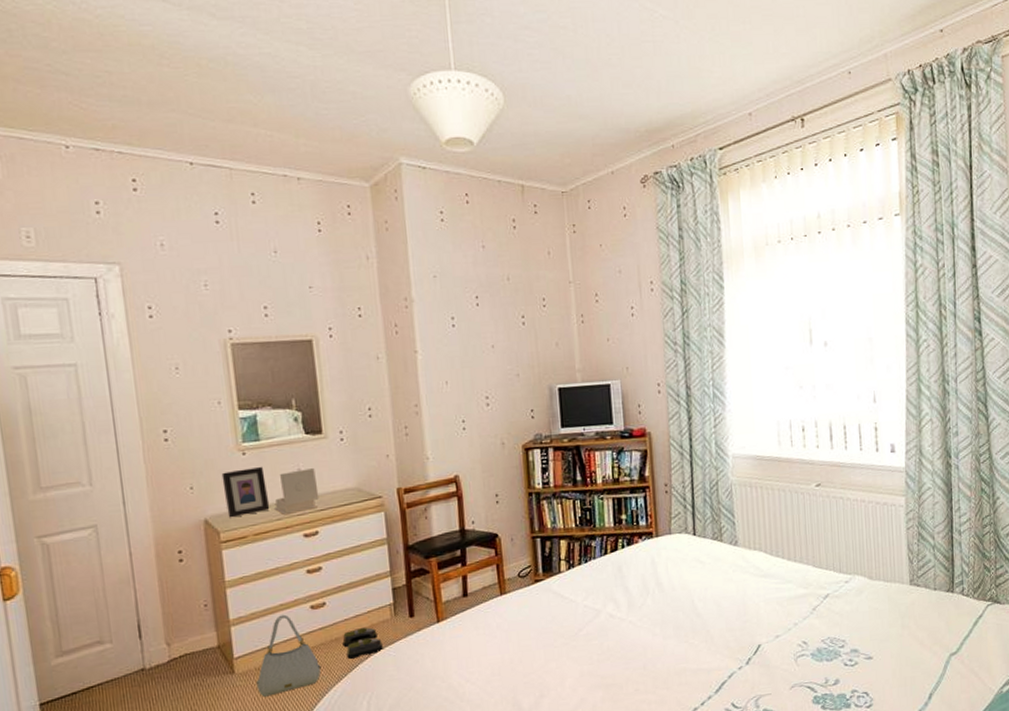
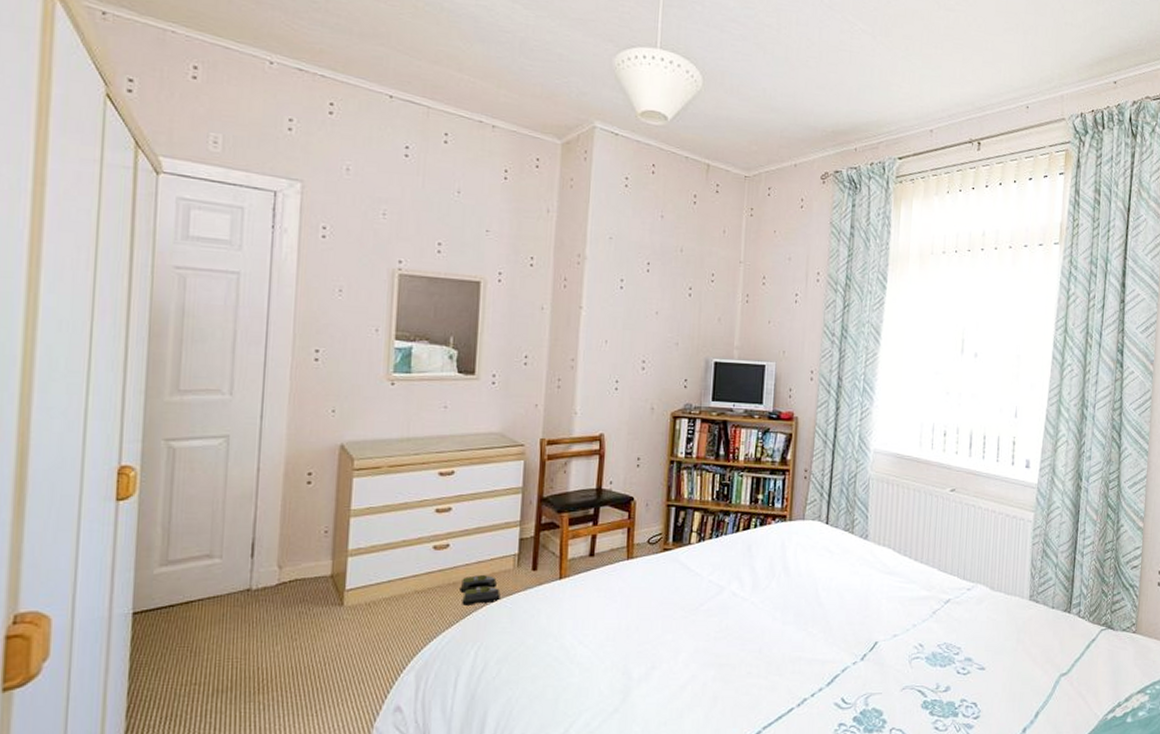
picture frame: present [221,467,270,518] -> none [365,399,410,447]
handbag: present [255,614,322,697] -> none [363,551,434,634]
jewelry box: present [273,468,320,516] -> none [413,407,462,451]

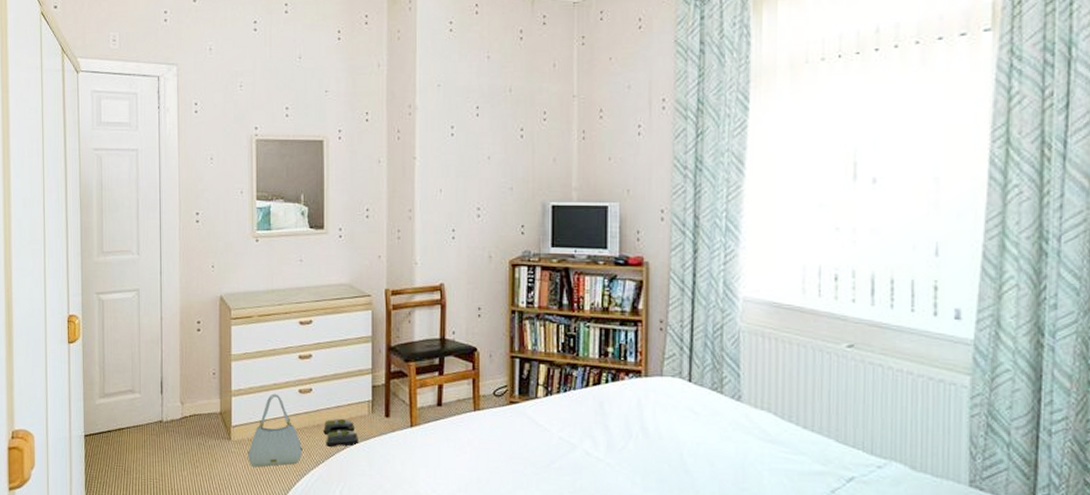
handbag: none [363,551,434,634] -> present [247,393,303,467]

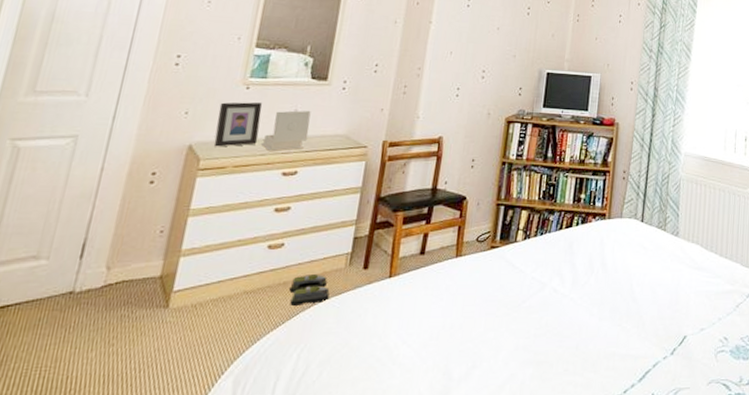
picture frame: none [237,254,274,298] -> present [213,102,262,147]
handbag: present [247,393,303,467] -> none [186,251,261,337]
jewelry box: none [276,261,316,302] -> present [260,110,311,152]

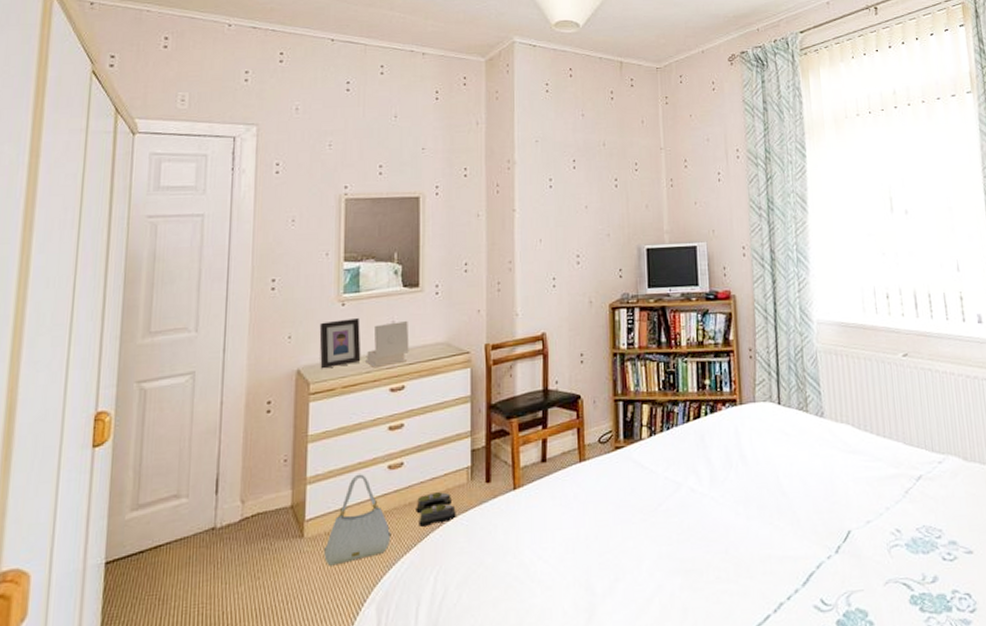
handbag: none [186,251,261,337] -> present [323,474,391,566]

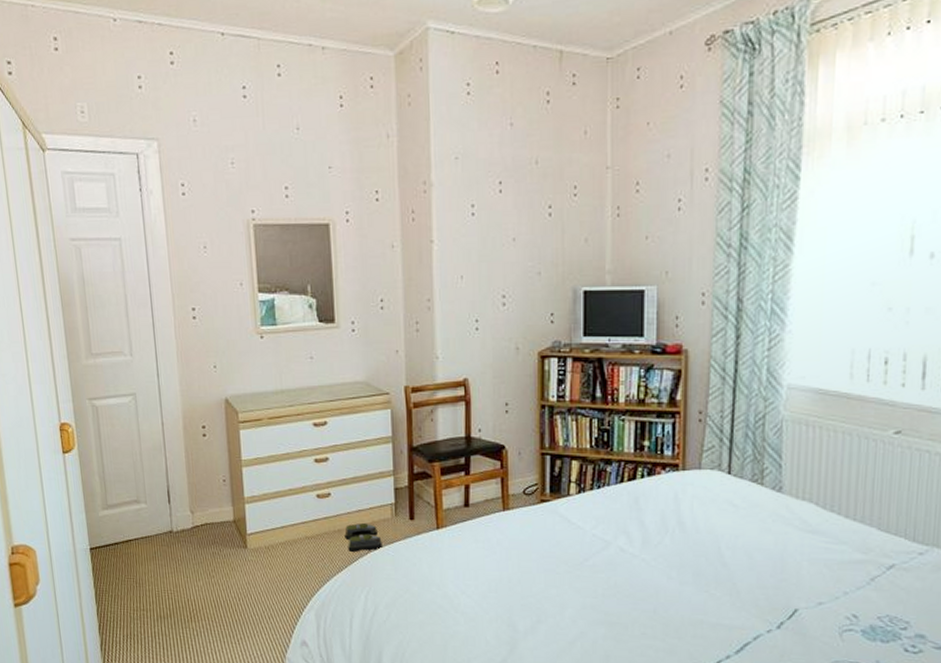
picture frame: present [319,319,361,369] -> none [241,352,284,400]
handbag: present [323,474,391,566] -> none [265,499,324,575]
jewelry box: present [364,321,409,369] -> none [286,358,329,403]

